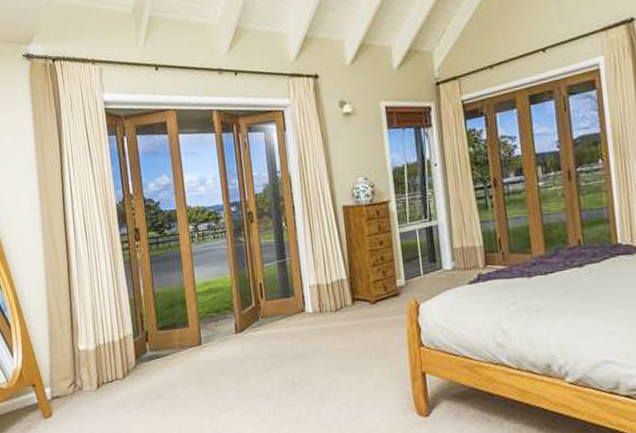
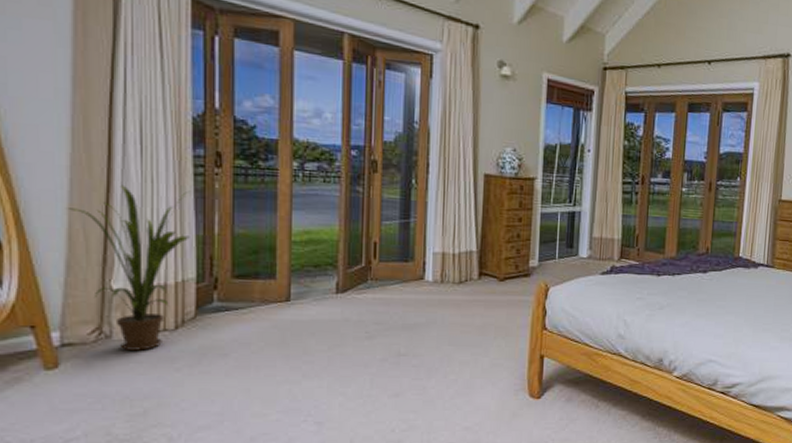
house plant: none [45,263,125,399] -> present [67,184,190,351]

